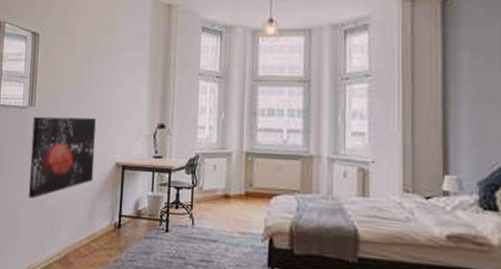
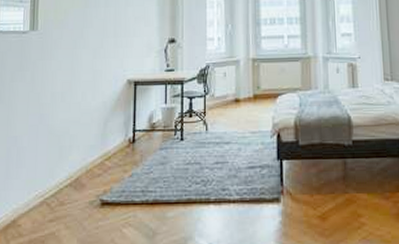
wall art: present [28,116,96,198] -> none [33,38,105,124]

